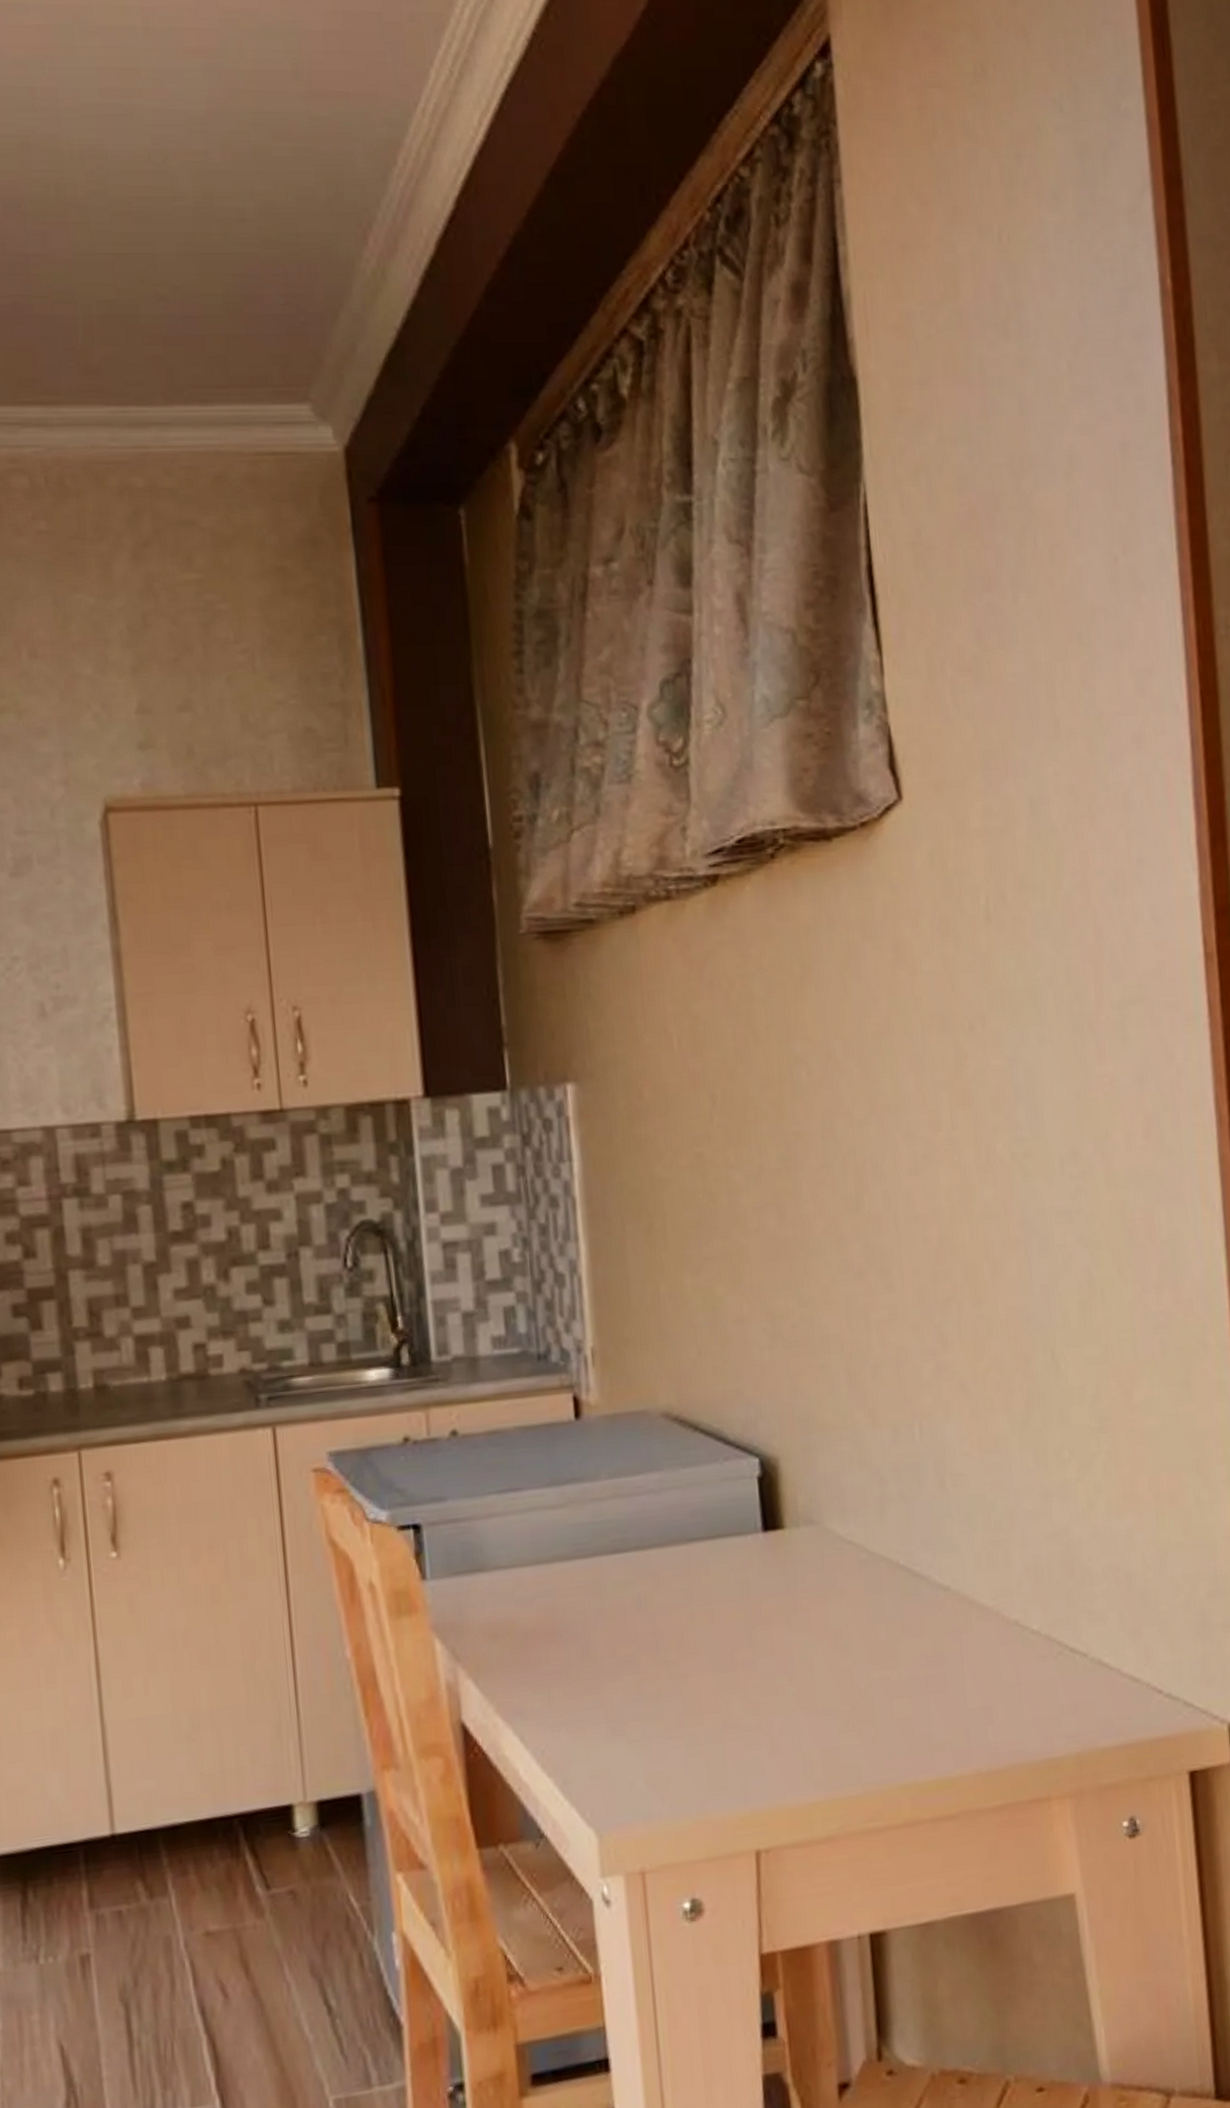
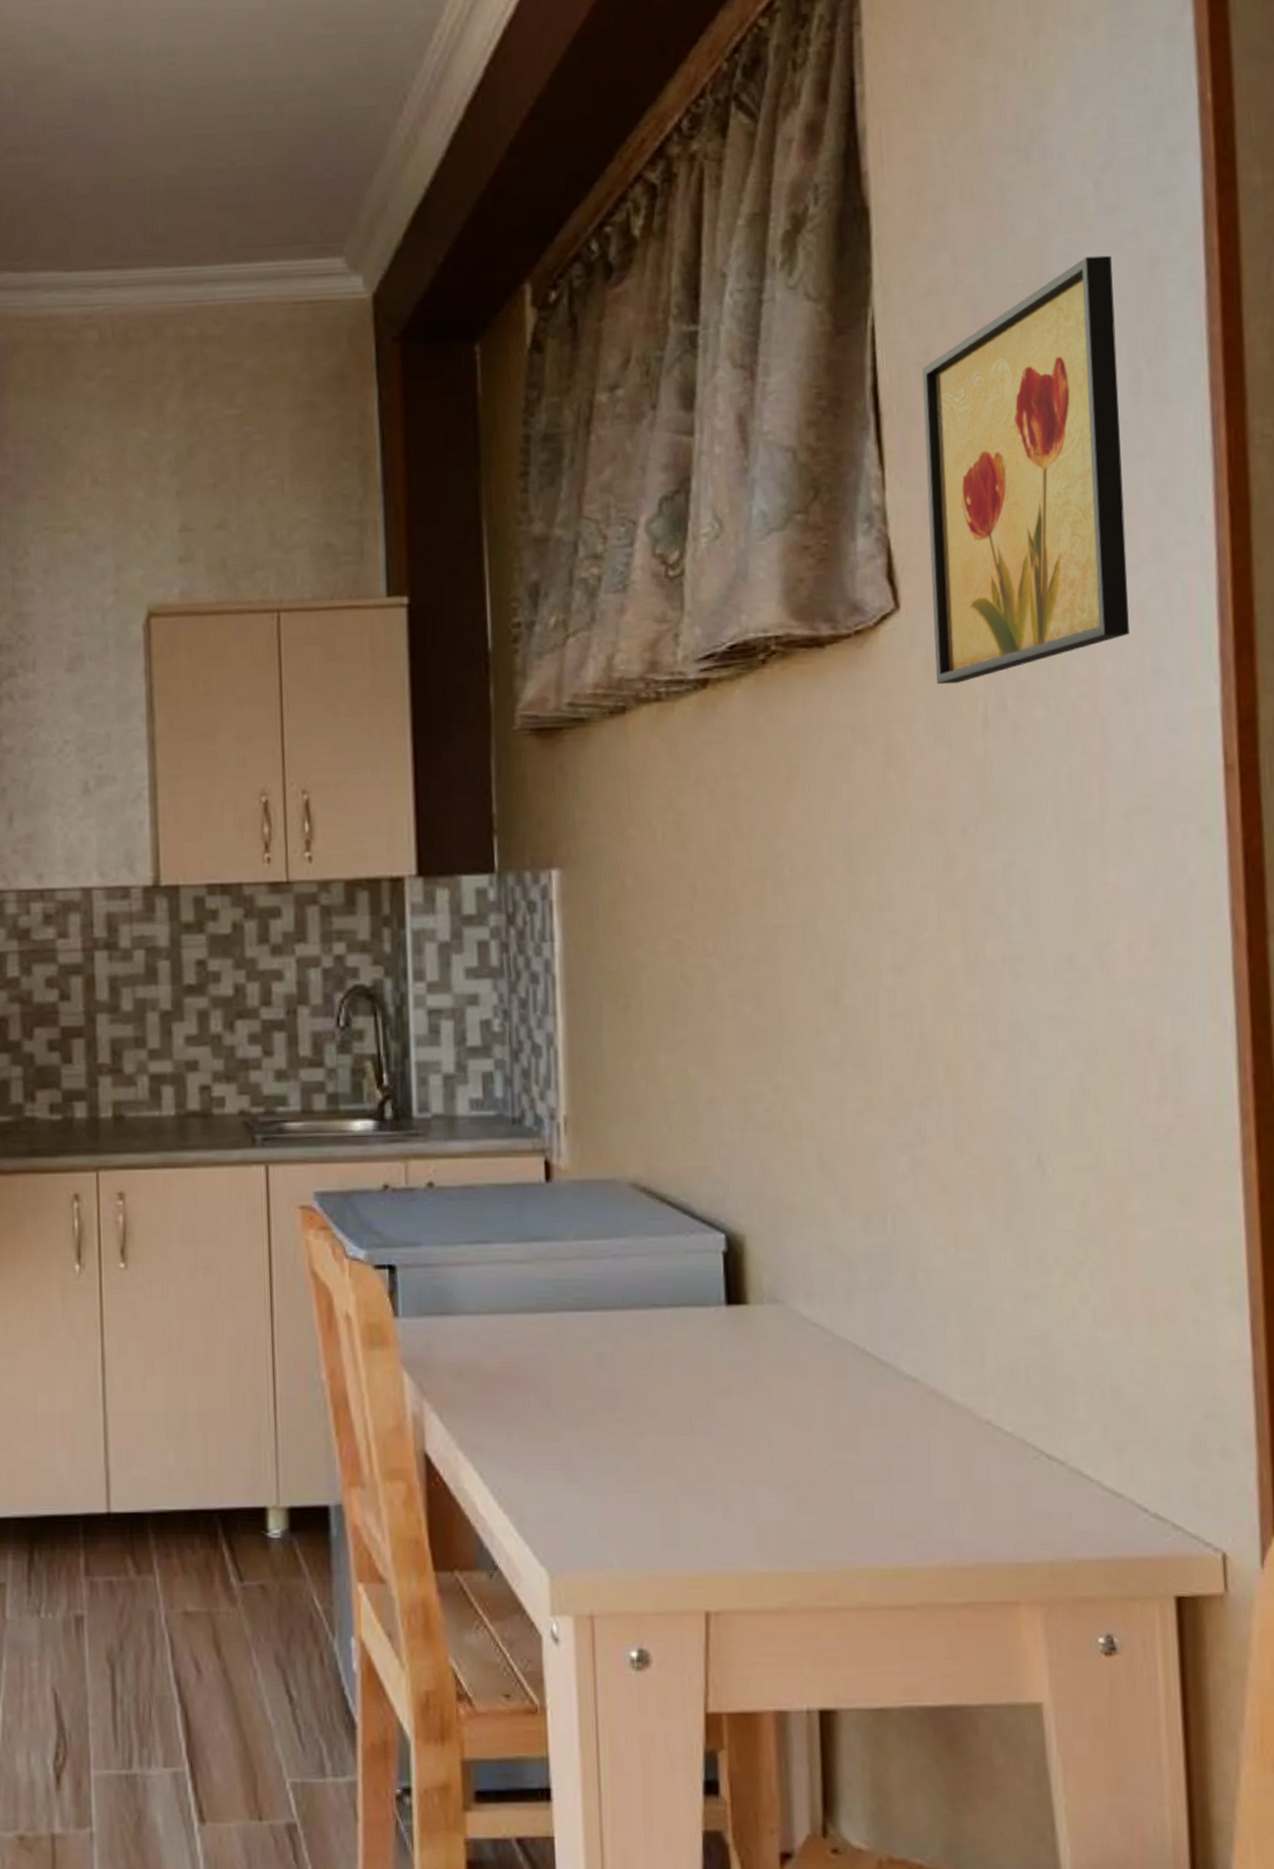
wall art: none [915,439,1116,878] -> present [922,255,1129,685]

